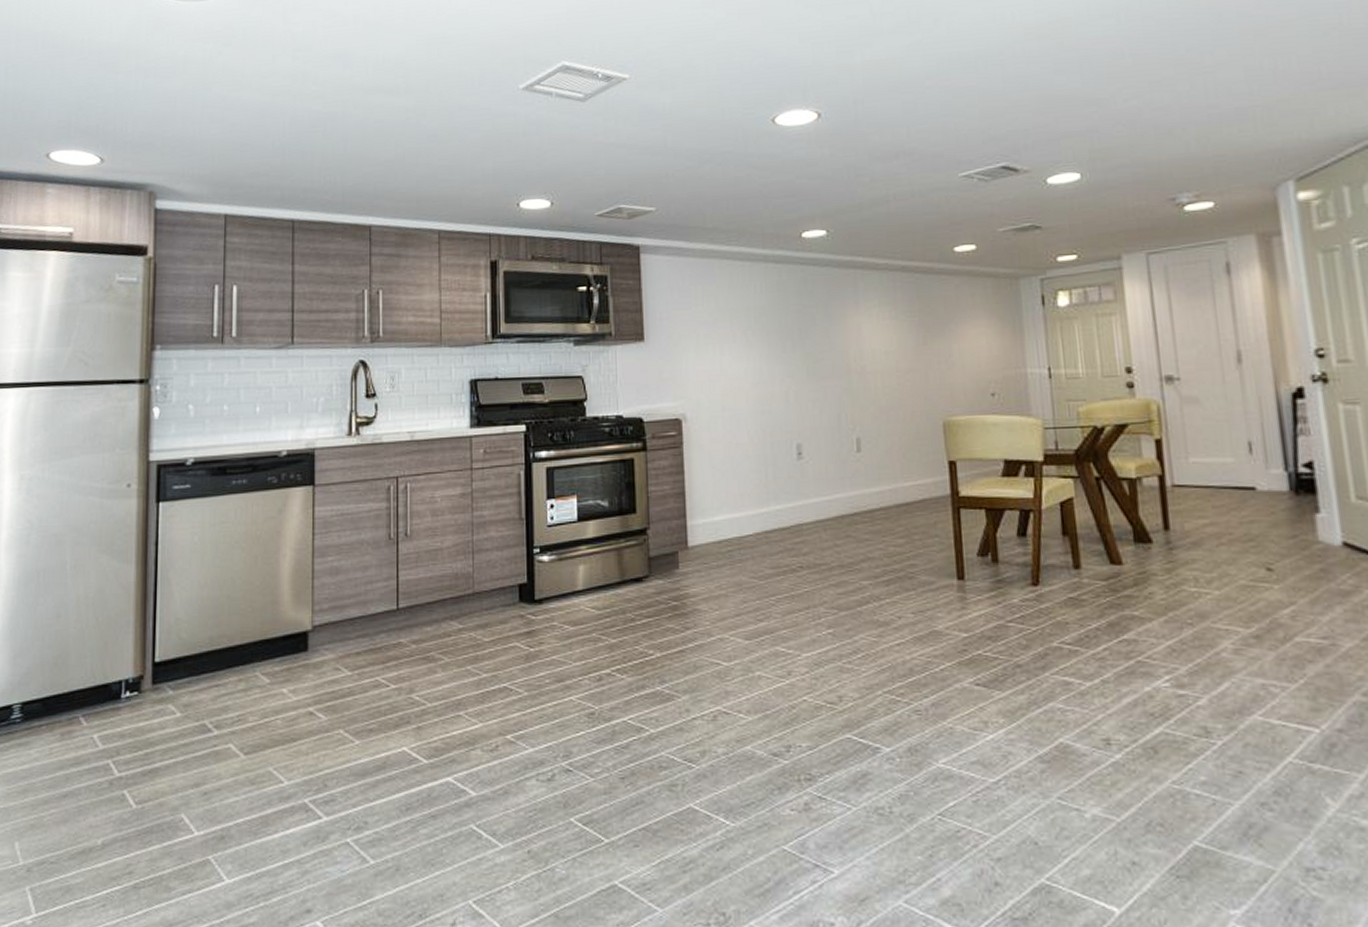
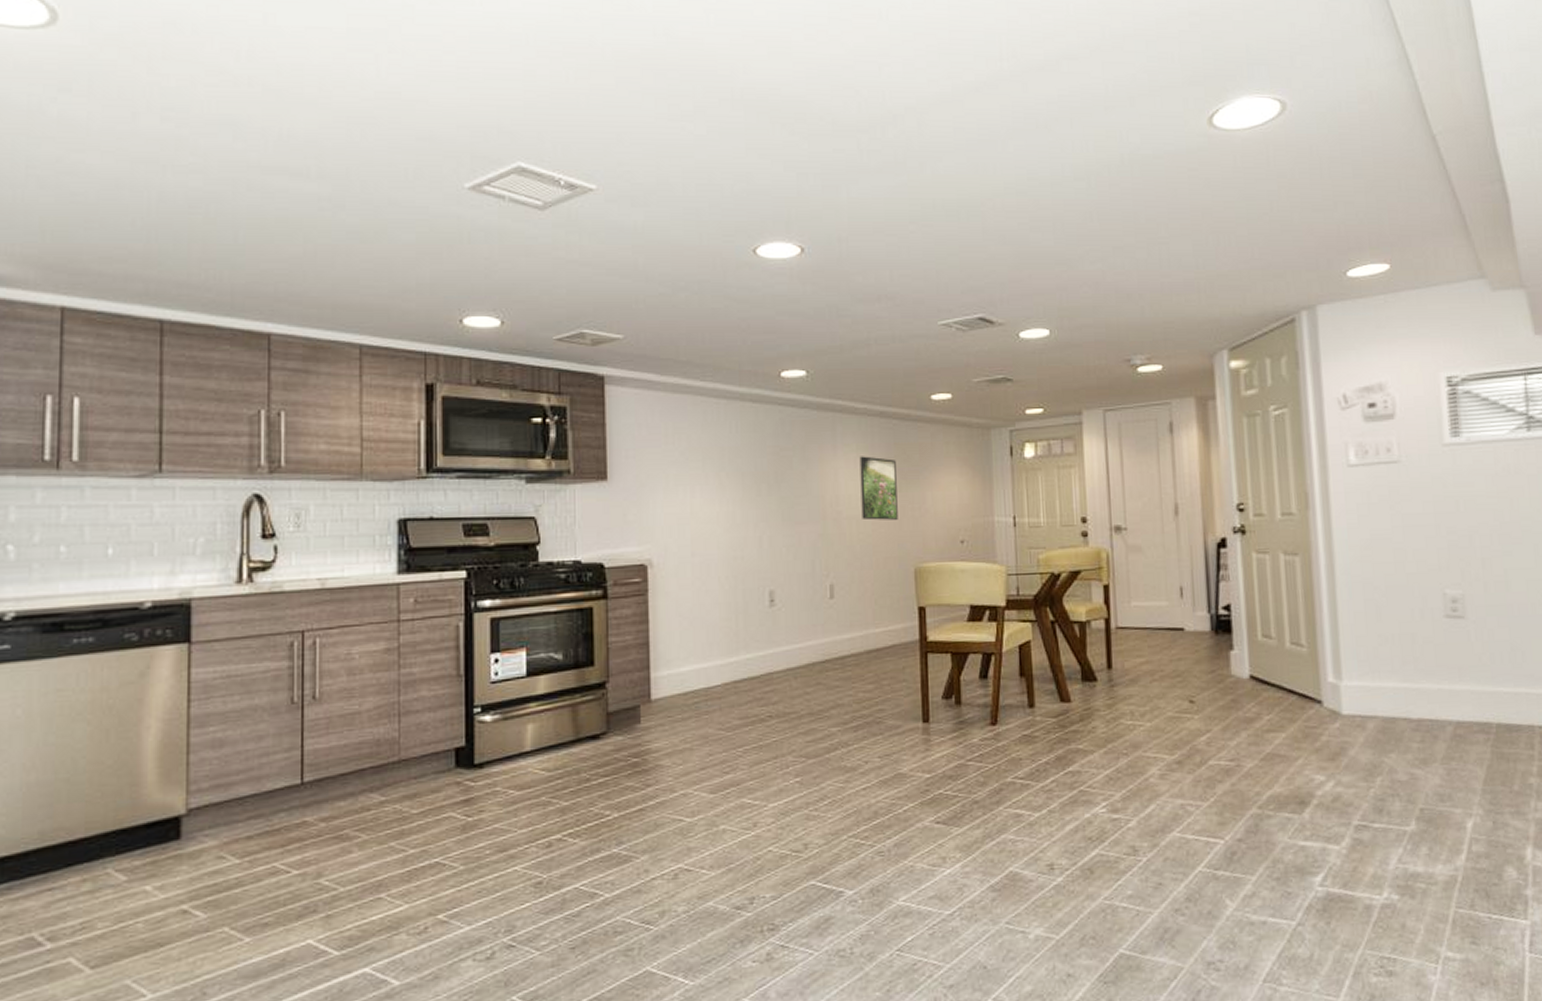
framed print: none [882,310,924,374] -> present [859,456,898,521]

